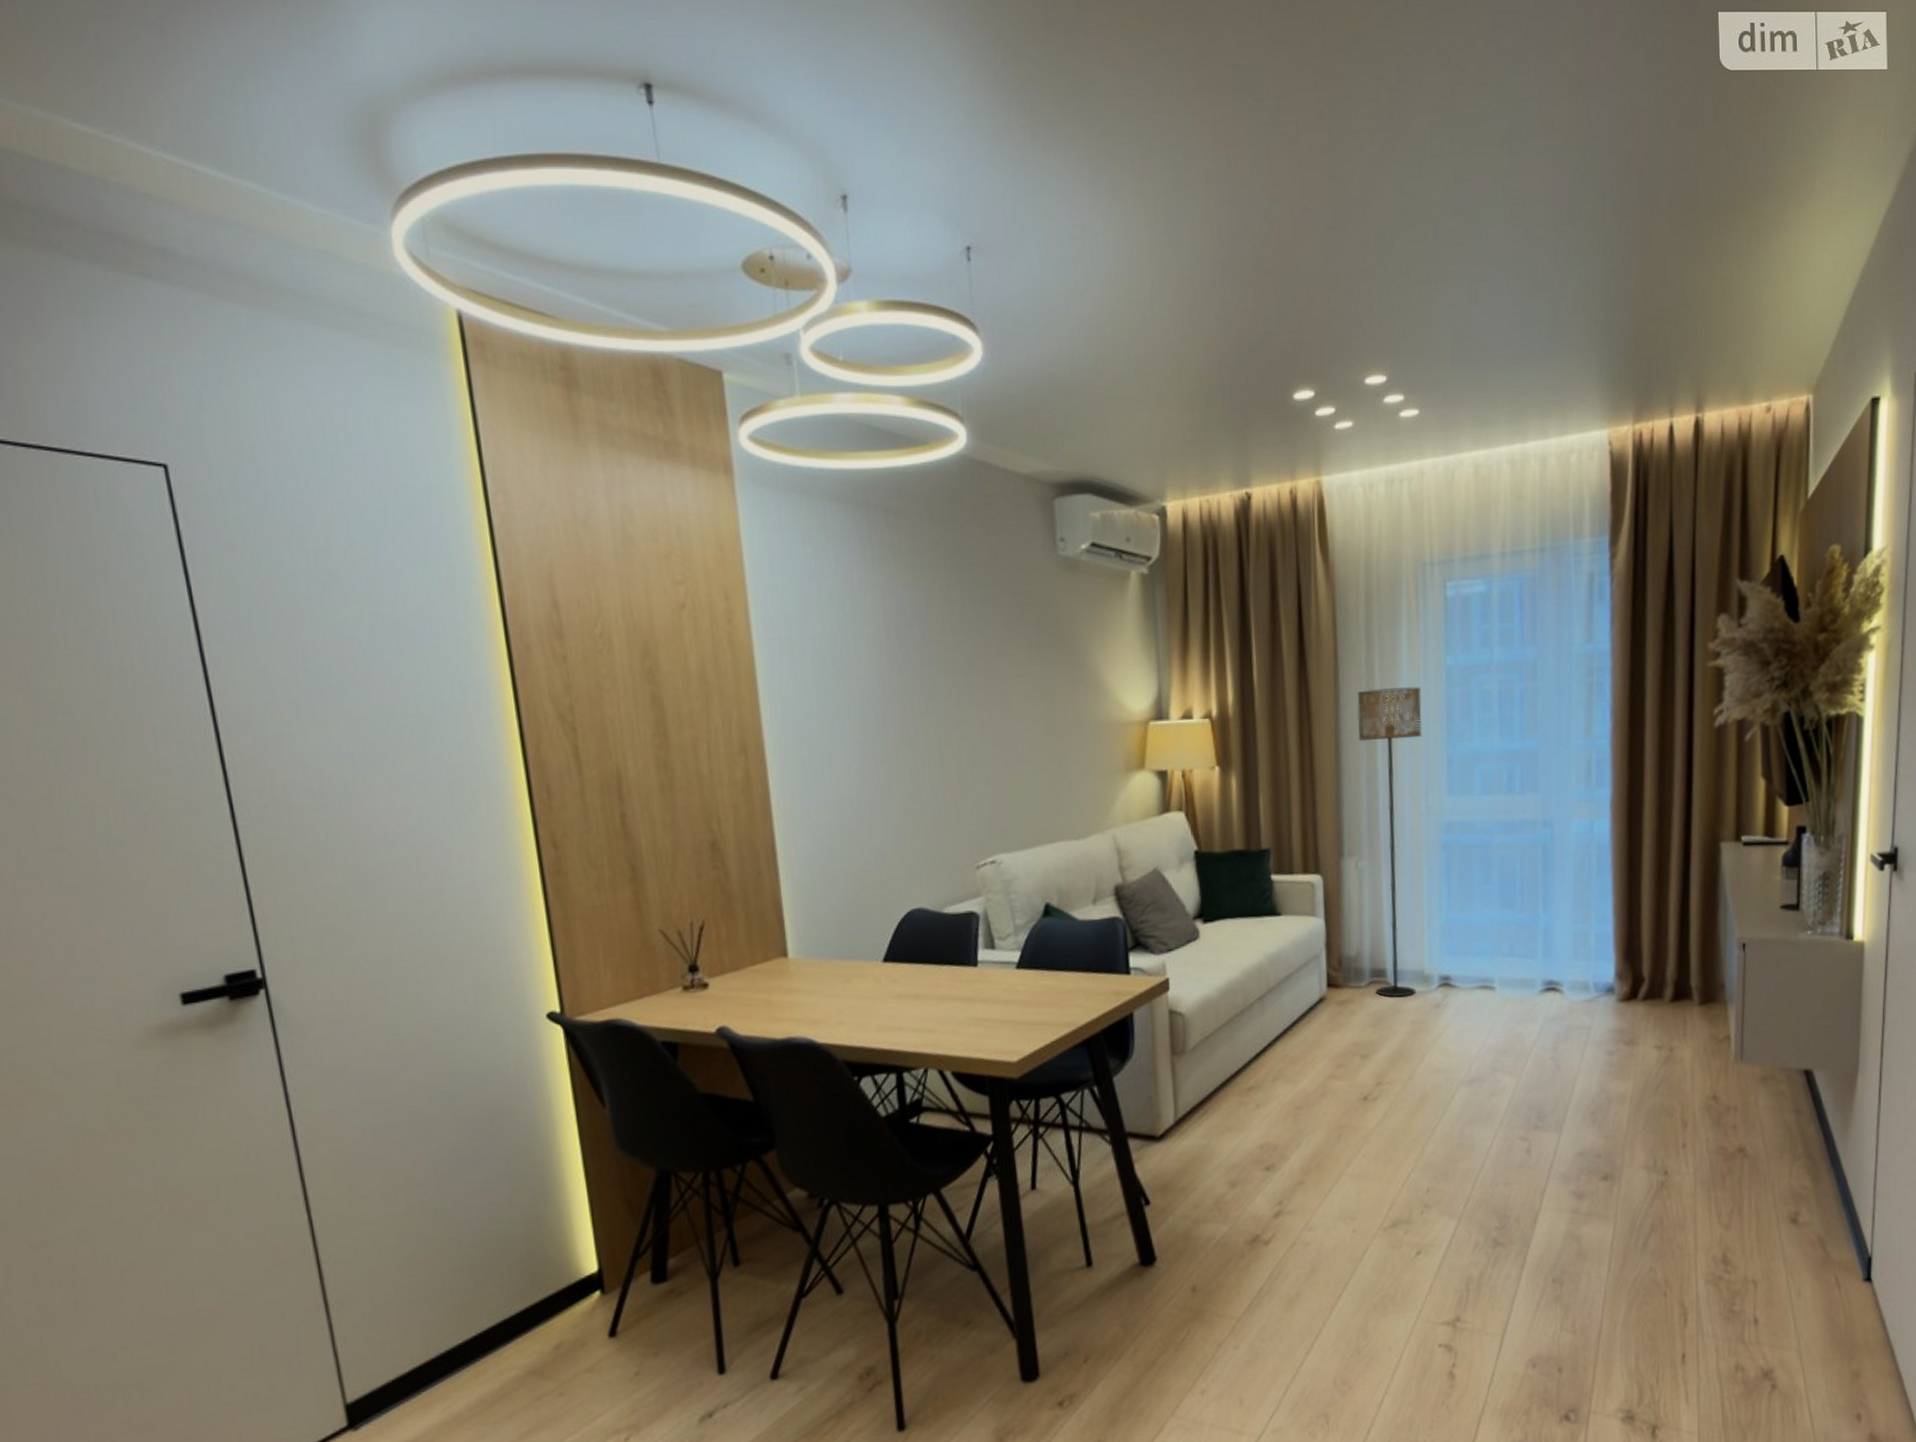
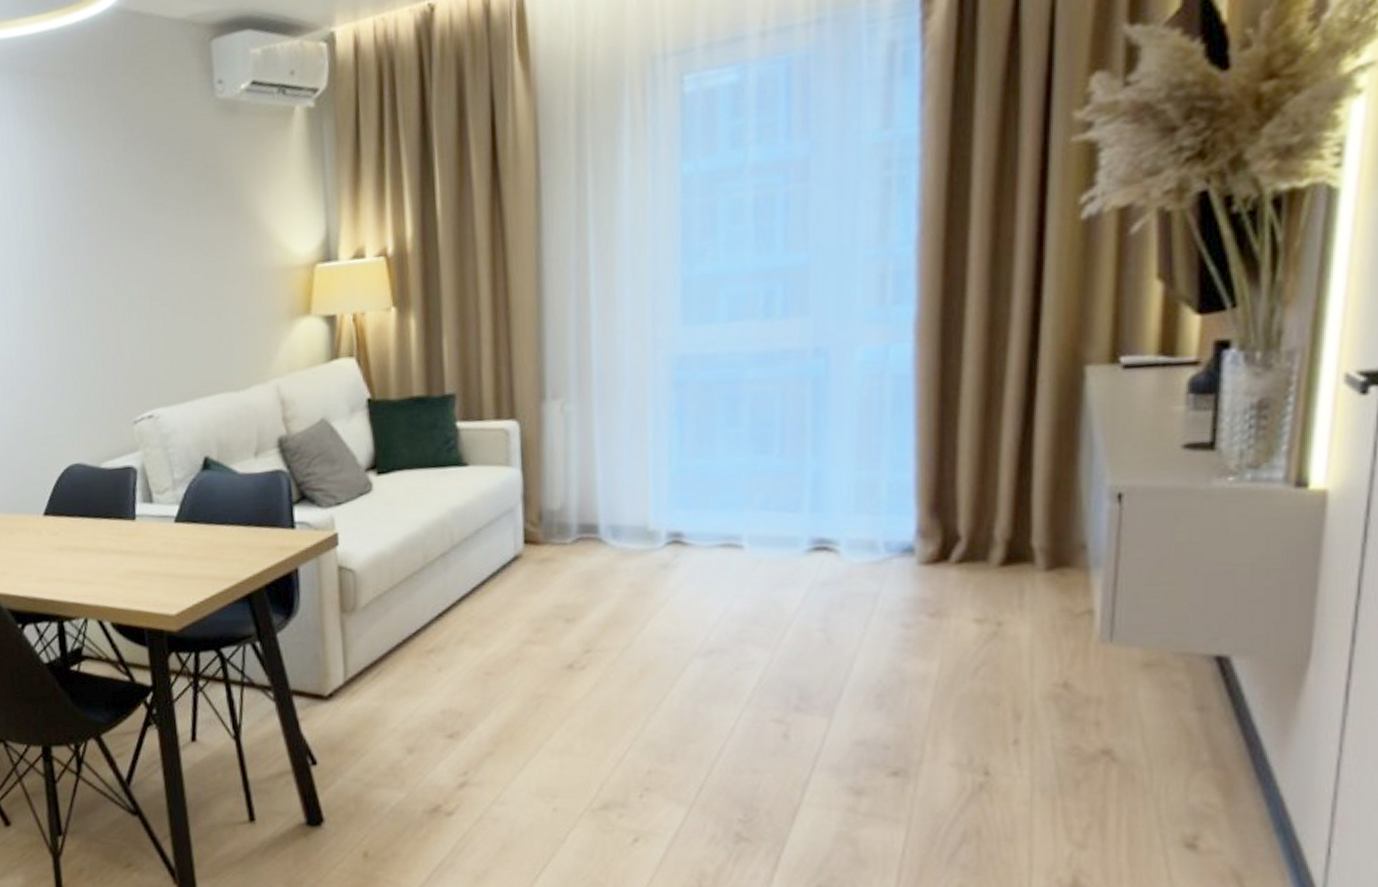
floor lamp: present [1357,687,1422,998] -> none [564,201,648,557]

